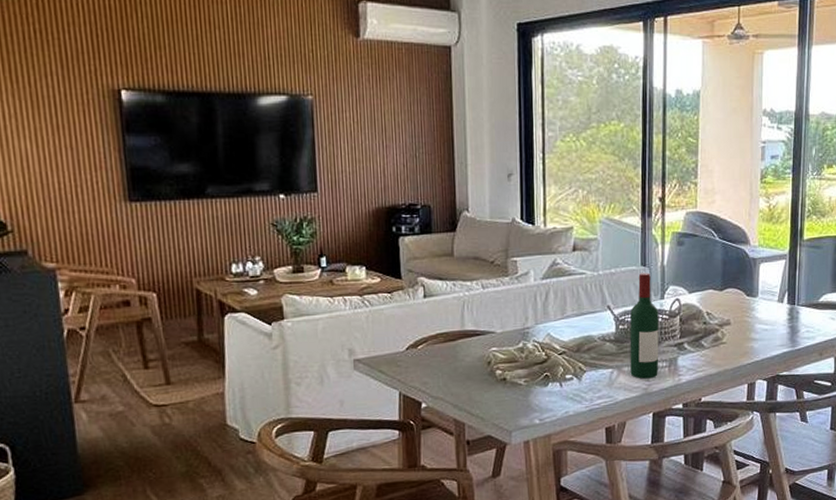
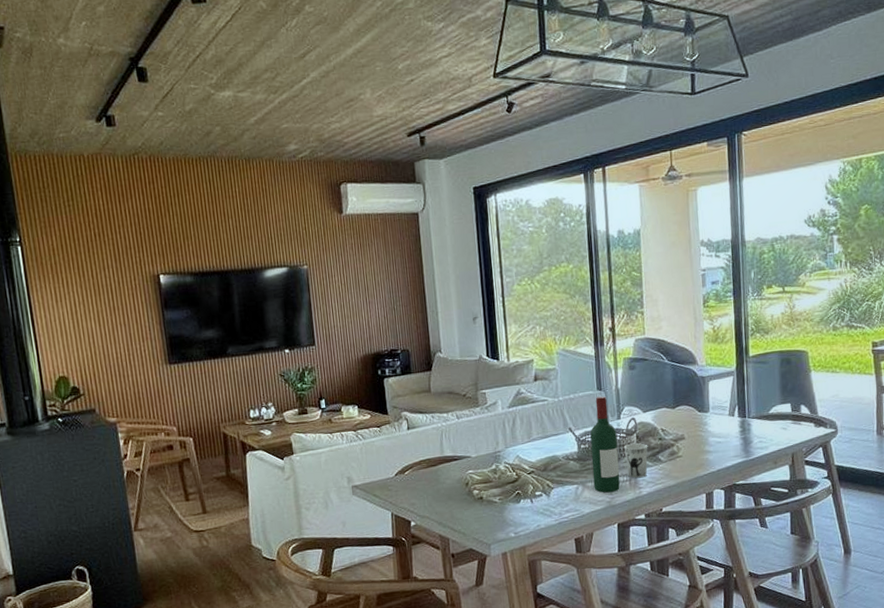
cup: none [666,326,691,365] -> present [624,443,648,479]

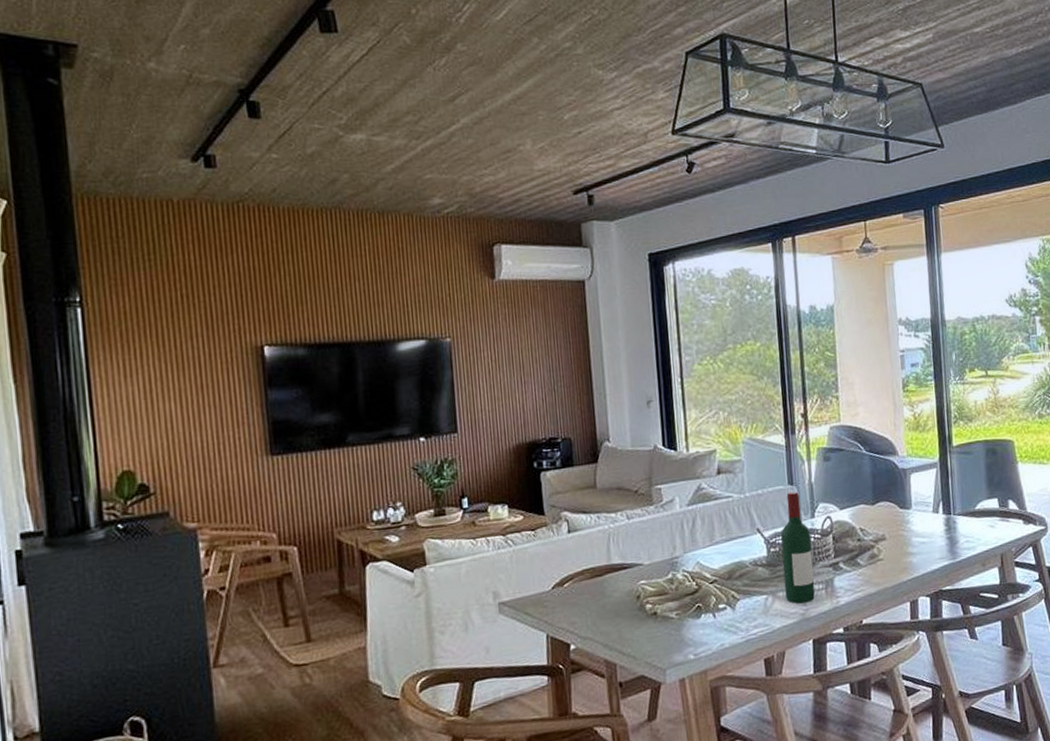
cup: present [624,443,648,479] -> none [819,545,846,586]

